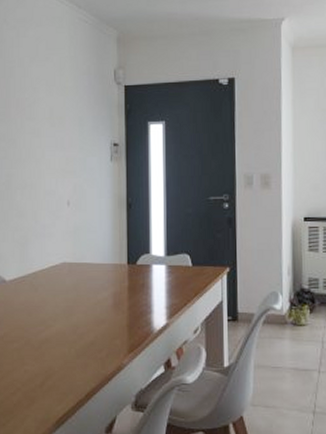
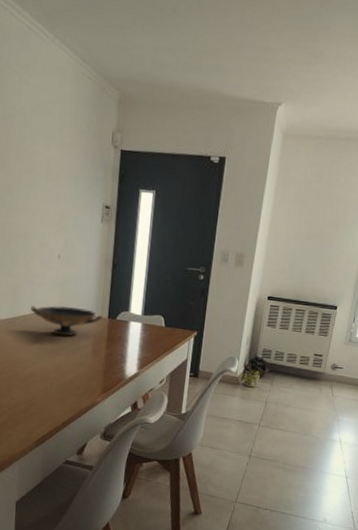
decorative bowl: none [41,256,121,291] -> present [31,305,102,337]

